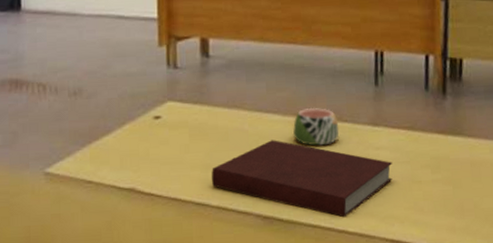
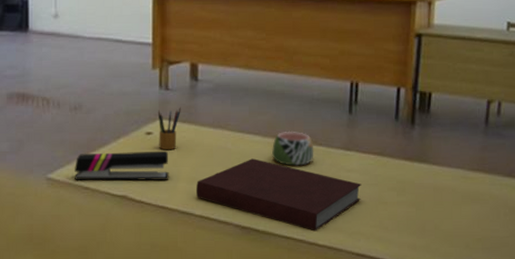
stapler: none [76,135,181,174] -> present [75,150,169,181]
pencil box: none [166,87,192,136] -> present [157,107,181,150]

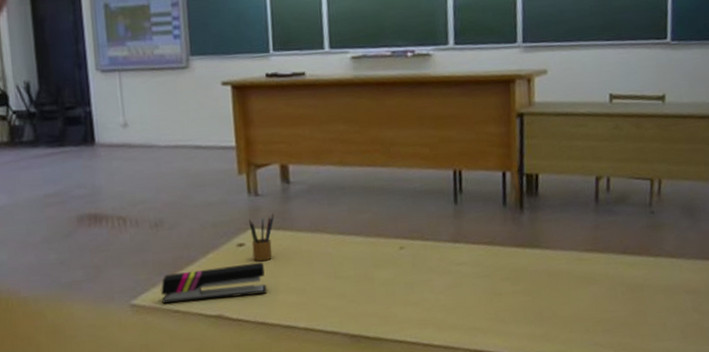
notebook: present [195,158,362,232] -> none [297,261,474,332]
mug: present [271,131,314,166] -> none [375,227,422,265]

